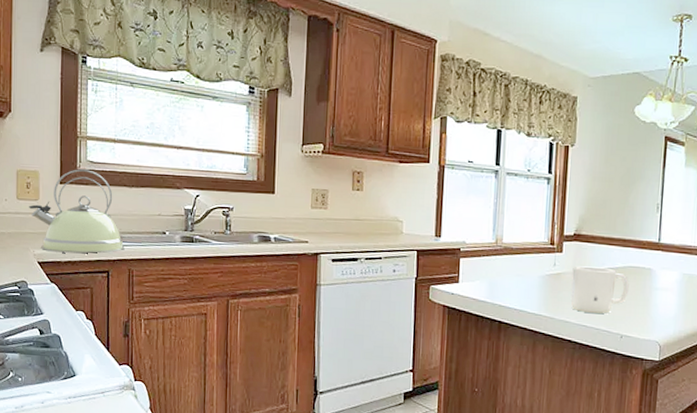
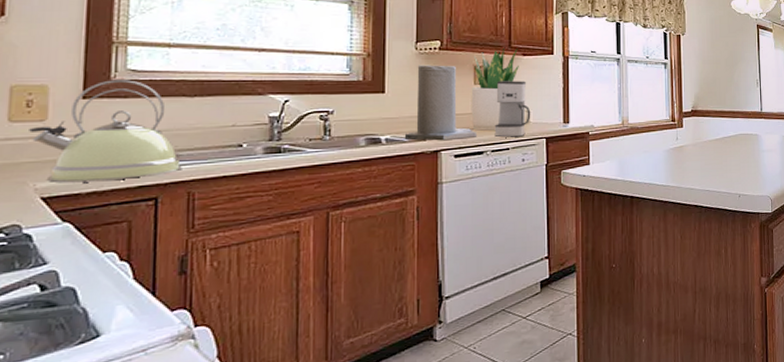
paper towel: none [289,168,353,245] -> present [404,65,478,141]
planter: none [348,154,395,239] -> present [471,48,519,131]
coffee maker: none [368,188,404,247] -> present [494,81,531,138]
mug: present [570,266,629,314] -> none [693,137,742,179]

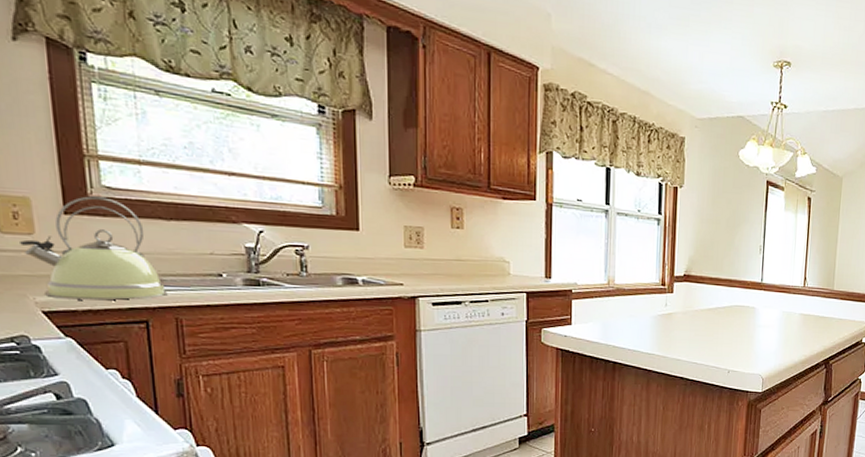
paper towel: present [404,65,478,141] -> none [381,202,456,288]
planter: present [471,48,519,131] -> none [448,190,499,281]
coffee maker: present [494,81,531,138] -> none [473,226,511,289]

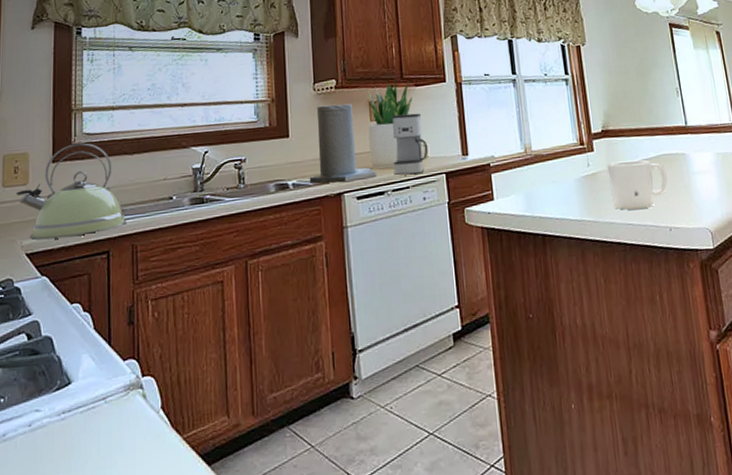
paper towel: none [381,202,456,288] -> present [309,104,378,184]
planter: none [448,190,499,281] -> present [368,79,413,170]
coffee maker: none [473,226,511,289] -> present [392,113,429,176]
mug: none [682,306,735,352] -> present [607,159,668,210]

